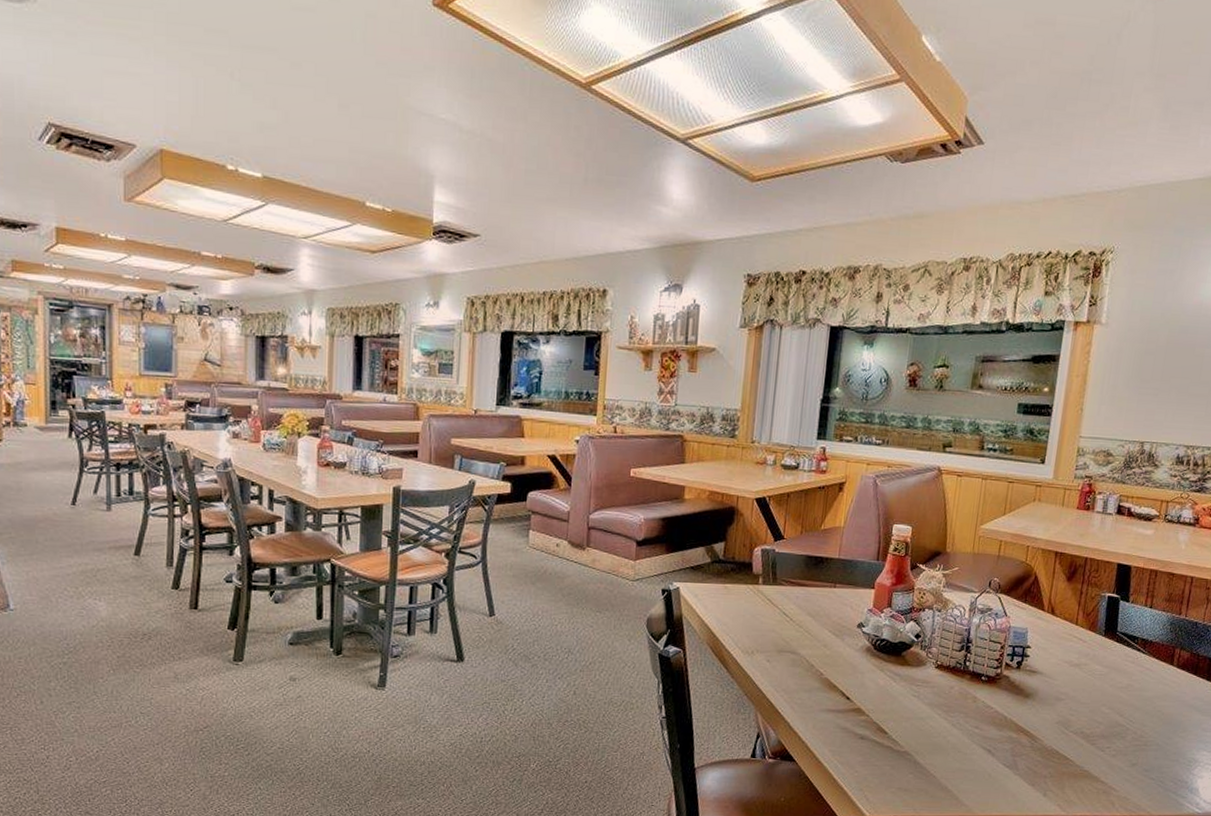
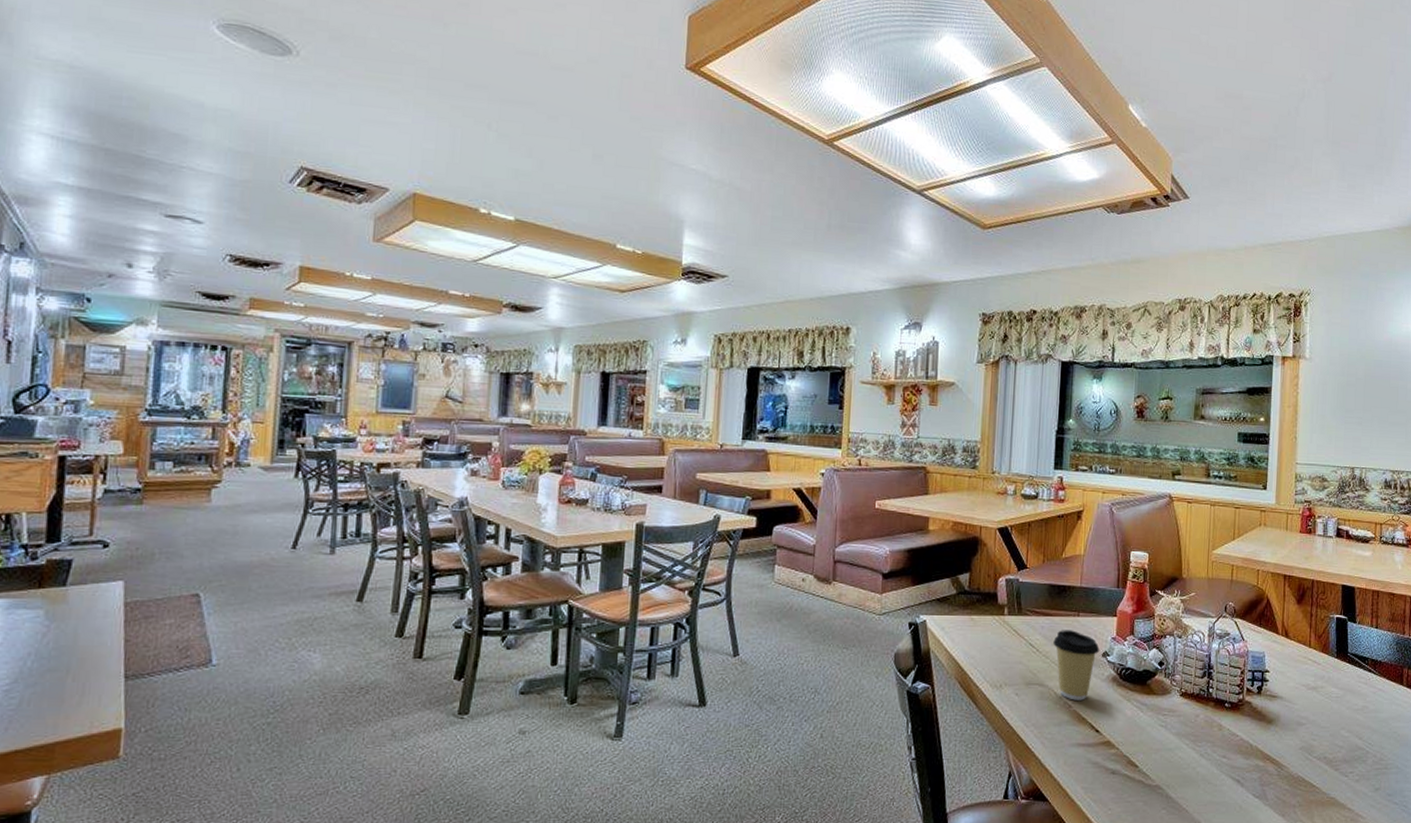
coffee cup: none [807,600,855,669] -> present [1053,630,1100,701]

